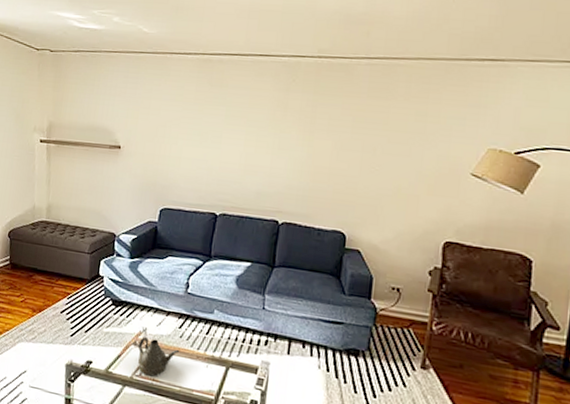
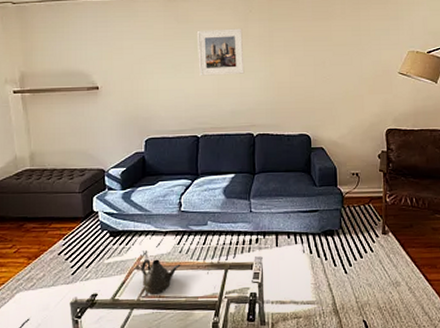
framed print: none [227,96,282,151] -> present [196,28,245,76]

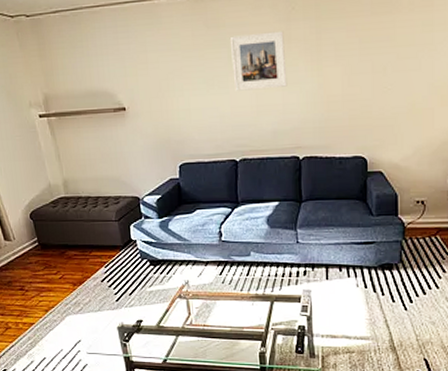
teapot: present [142,259,181,294] -> none [184,289,224,323]

